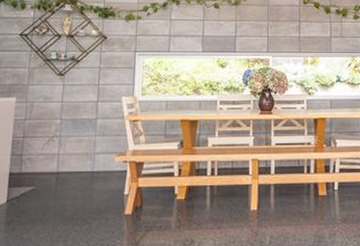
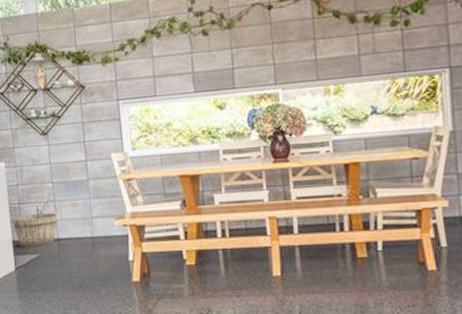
wooden bucket: none [13,140,60,179] -> present [12,206,57,247]

